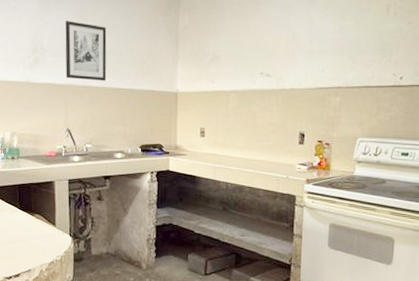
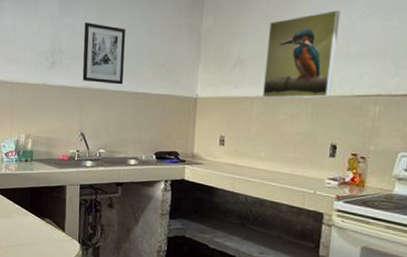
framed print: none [238,11,303,91] -> present [263,10,341,98]

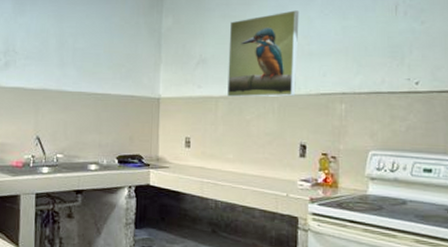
wall art: present [82,23,126,85] -> none [38,22,84,86]

